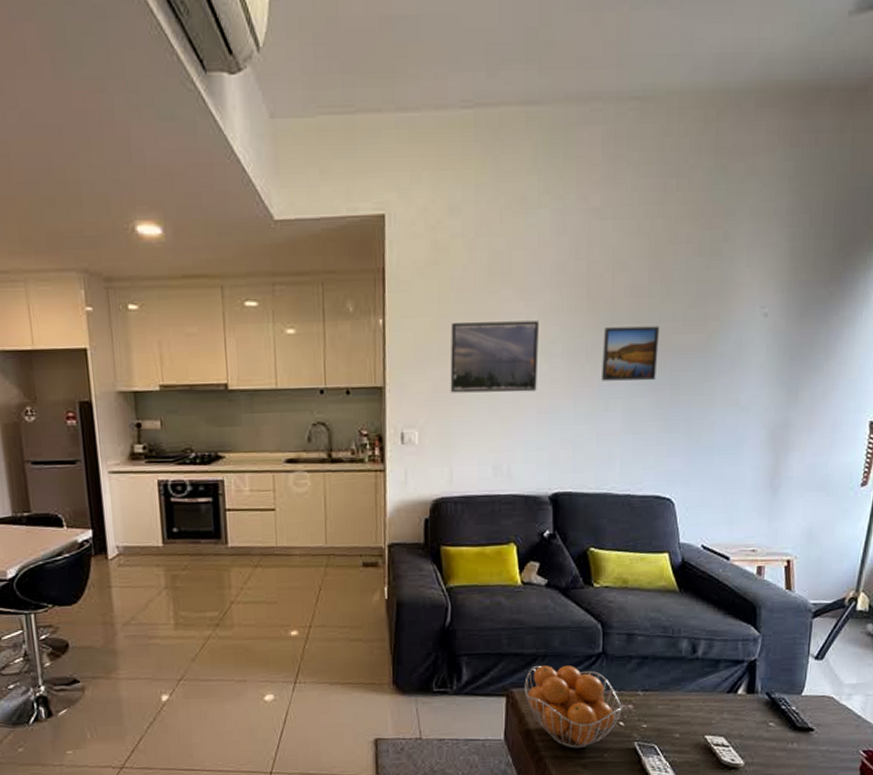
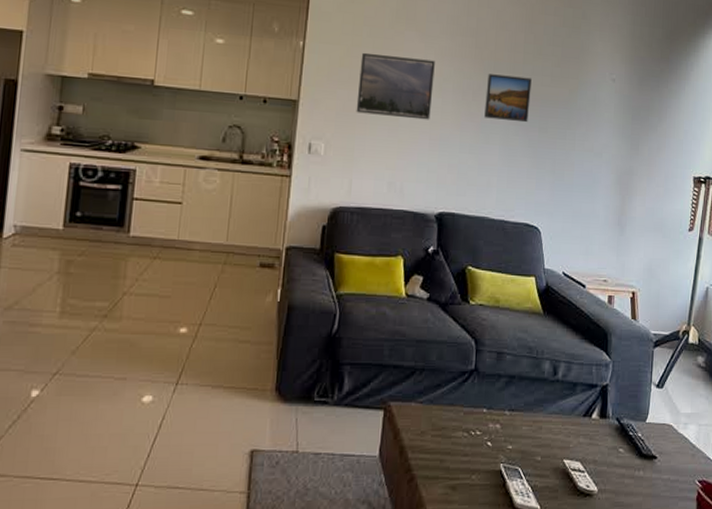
fruit basket: present [524,666,622,749] -> none [401,380,491,469]

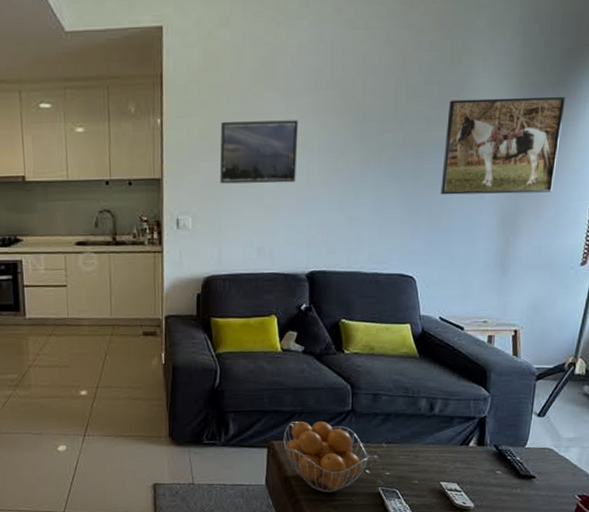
fruit basket: none [401,380,491,469] -> present [283,421,368,493]
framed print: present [484,74,532,123] -> none [353,124,404,173]
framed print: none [564,61,669,158] -> present [440,97,566,195]

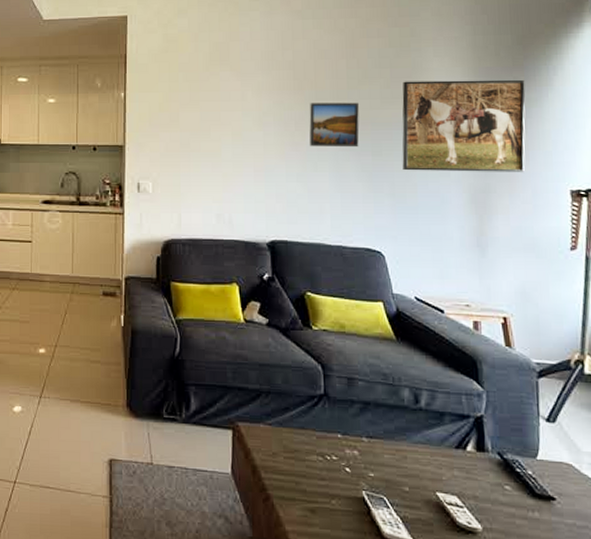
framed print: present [219,120,298,184] -> none [178,96,254,153]
fruit basket: present [283,421,368,493] -> none [249,402,347,492]
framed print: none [353,124,404,173] -> present [309,102,360,148]

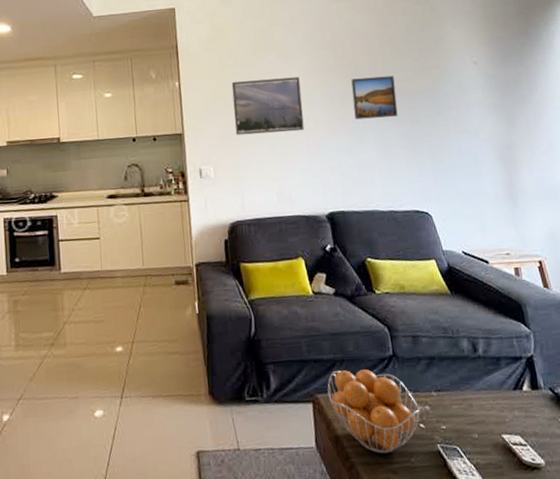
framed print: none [178,96,254,153] -> present [231,77,305,136]
fruit basket: none [249,402,347,492] -> present [327,369,420,454]
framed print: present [402,80,526,172] -> none [429,45,540,135]

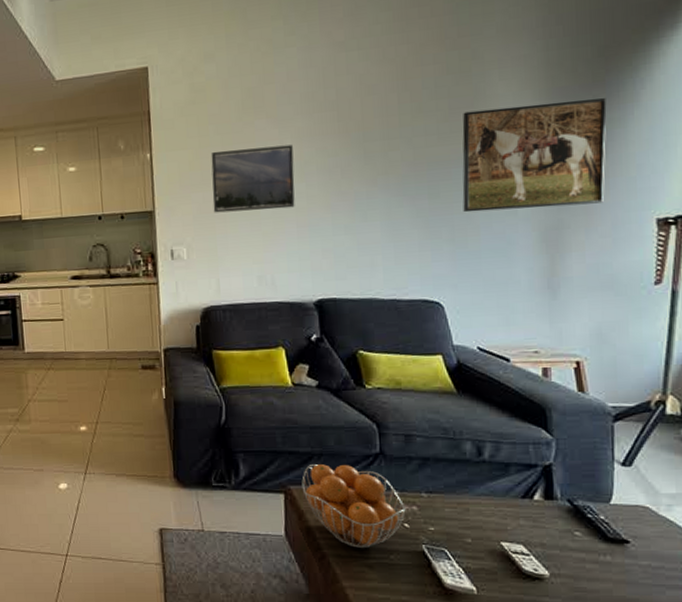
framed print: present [351,75,398,120] -> none [356,141,414,195]
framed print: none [429,45,540,135] -> present [462,98,607,213]

